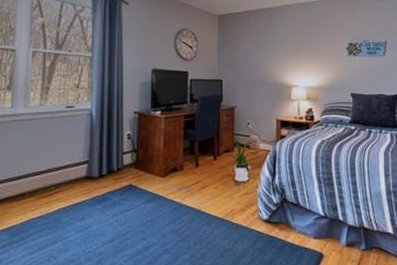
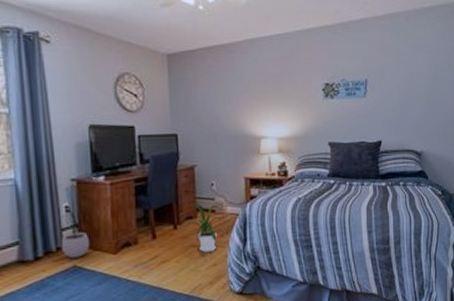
plant pot: none [121,151,145,178] -> present [61,226,90,258]

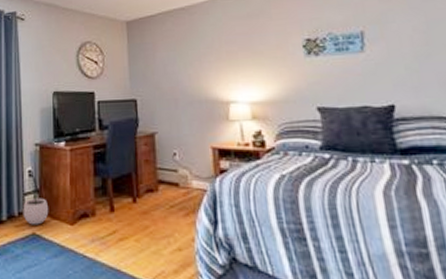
house plant: present [183,203,224,252] -> none [143,175,189,233]

